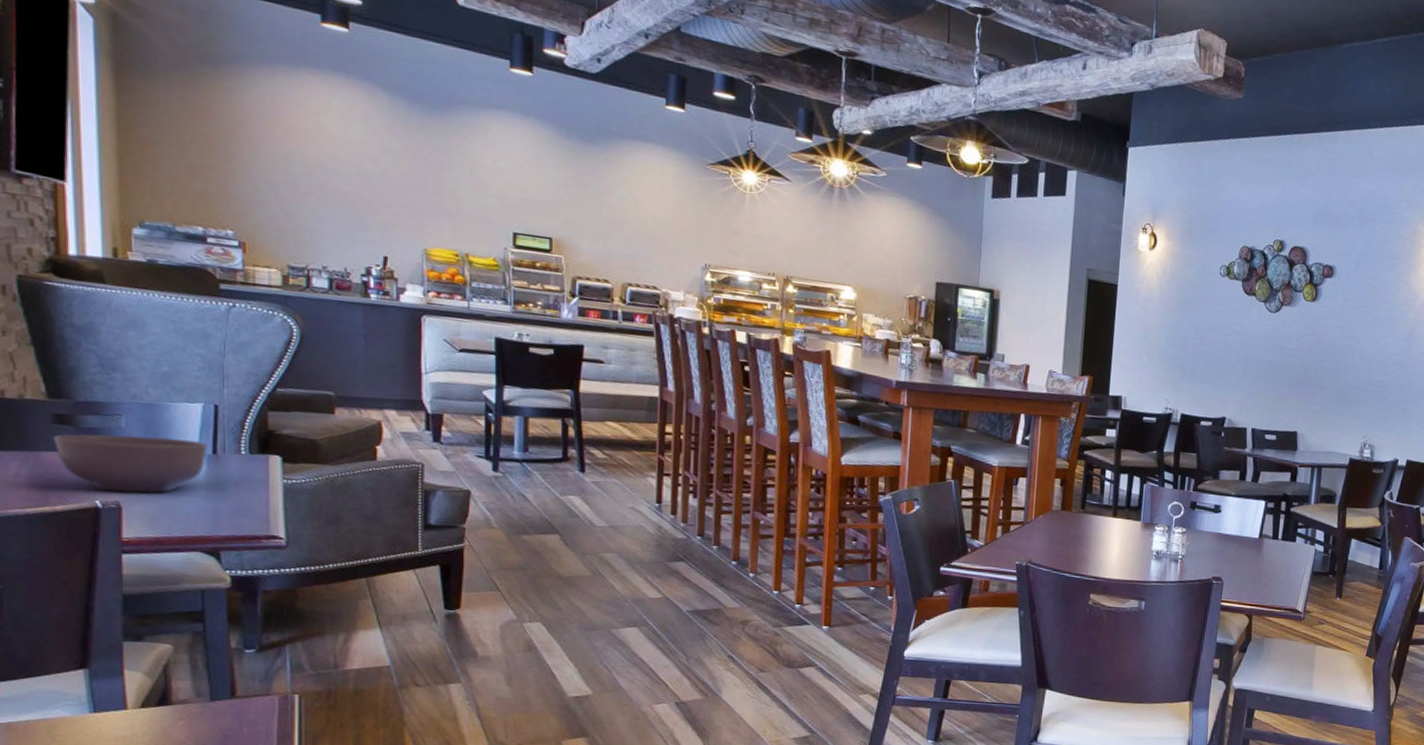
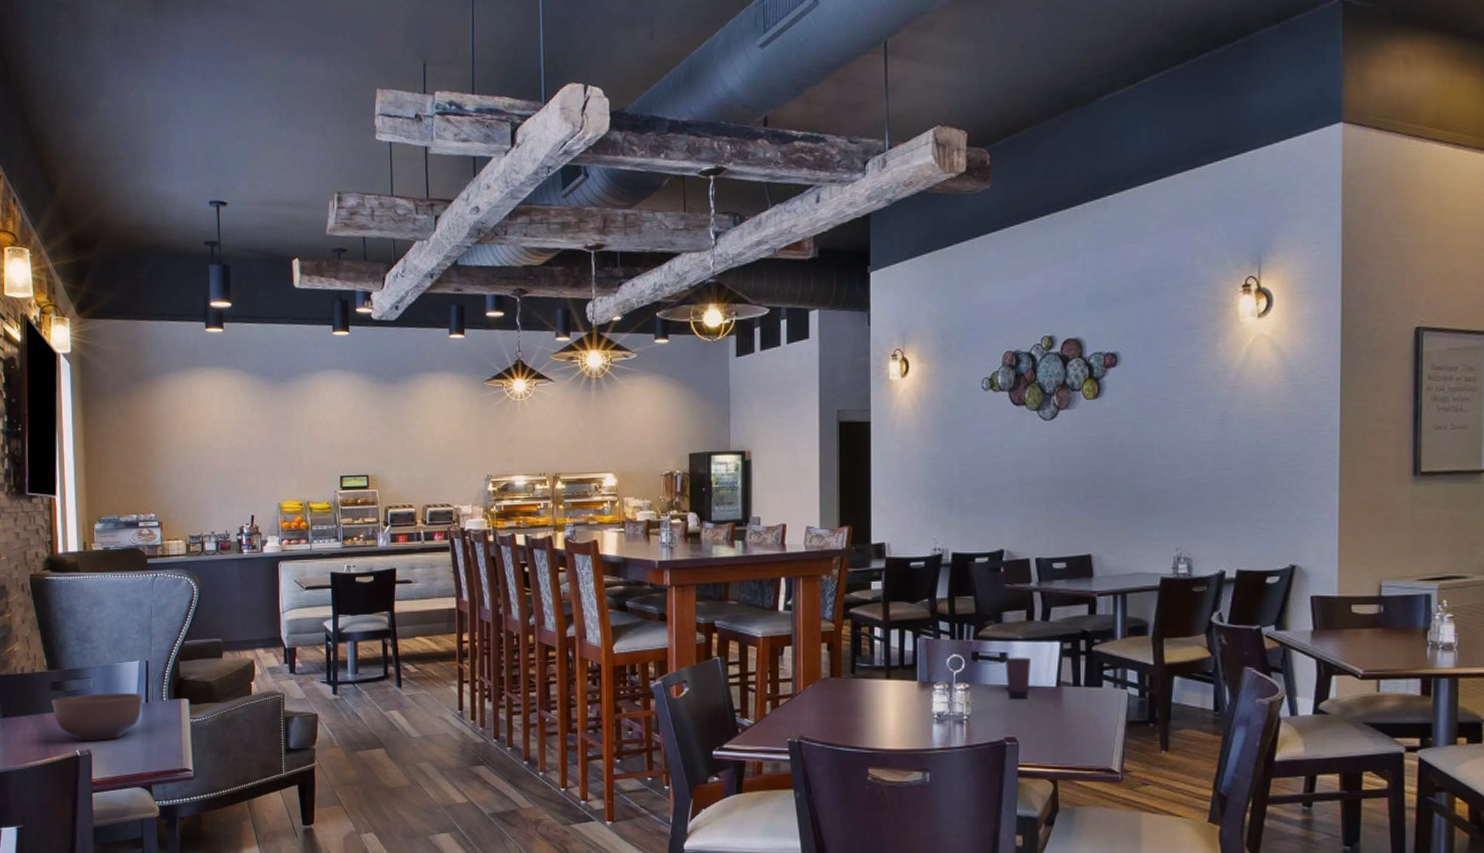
cup: none [1217,509,1240,548] -> present [1005,657,1031,702]

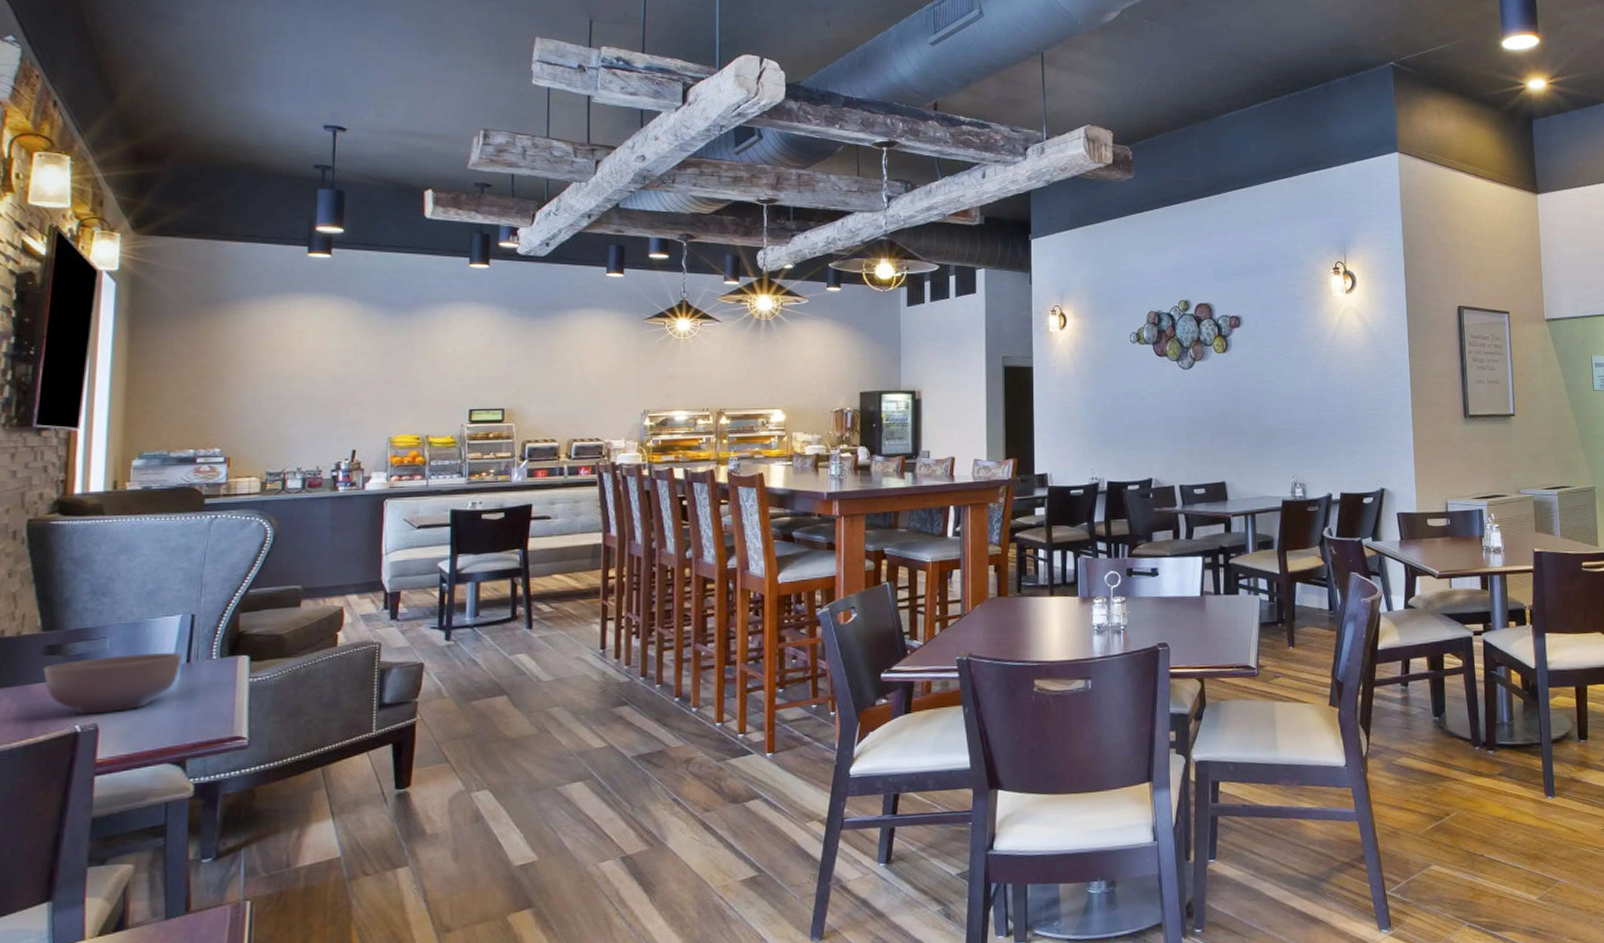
cup: present [1005,657,1031,702] -> none [1156,571,1178,611]

